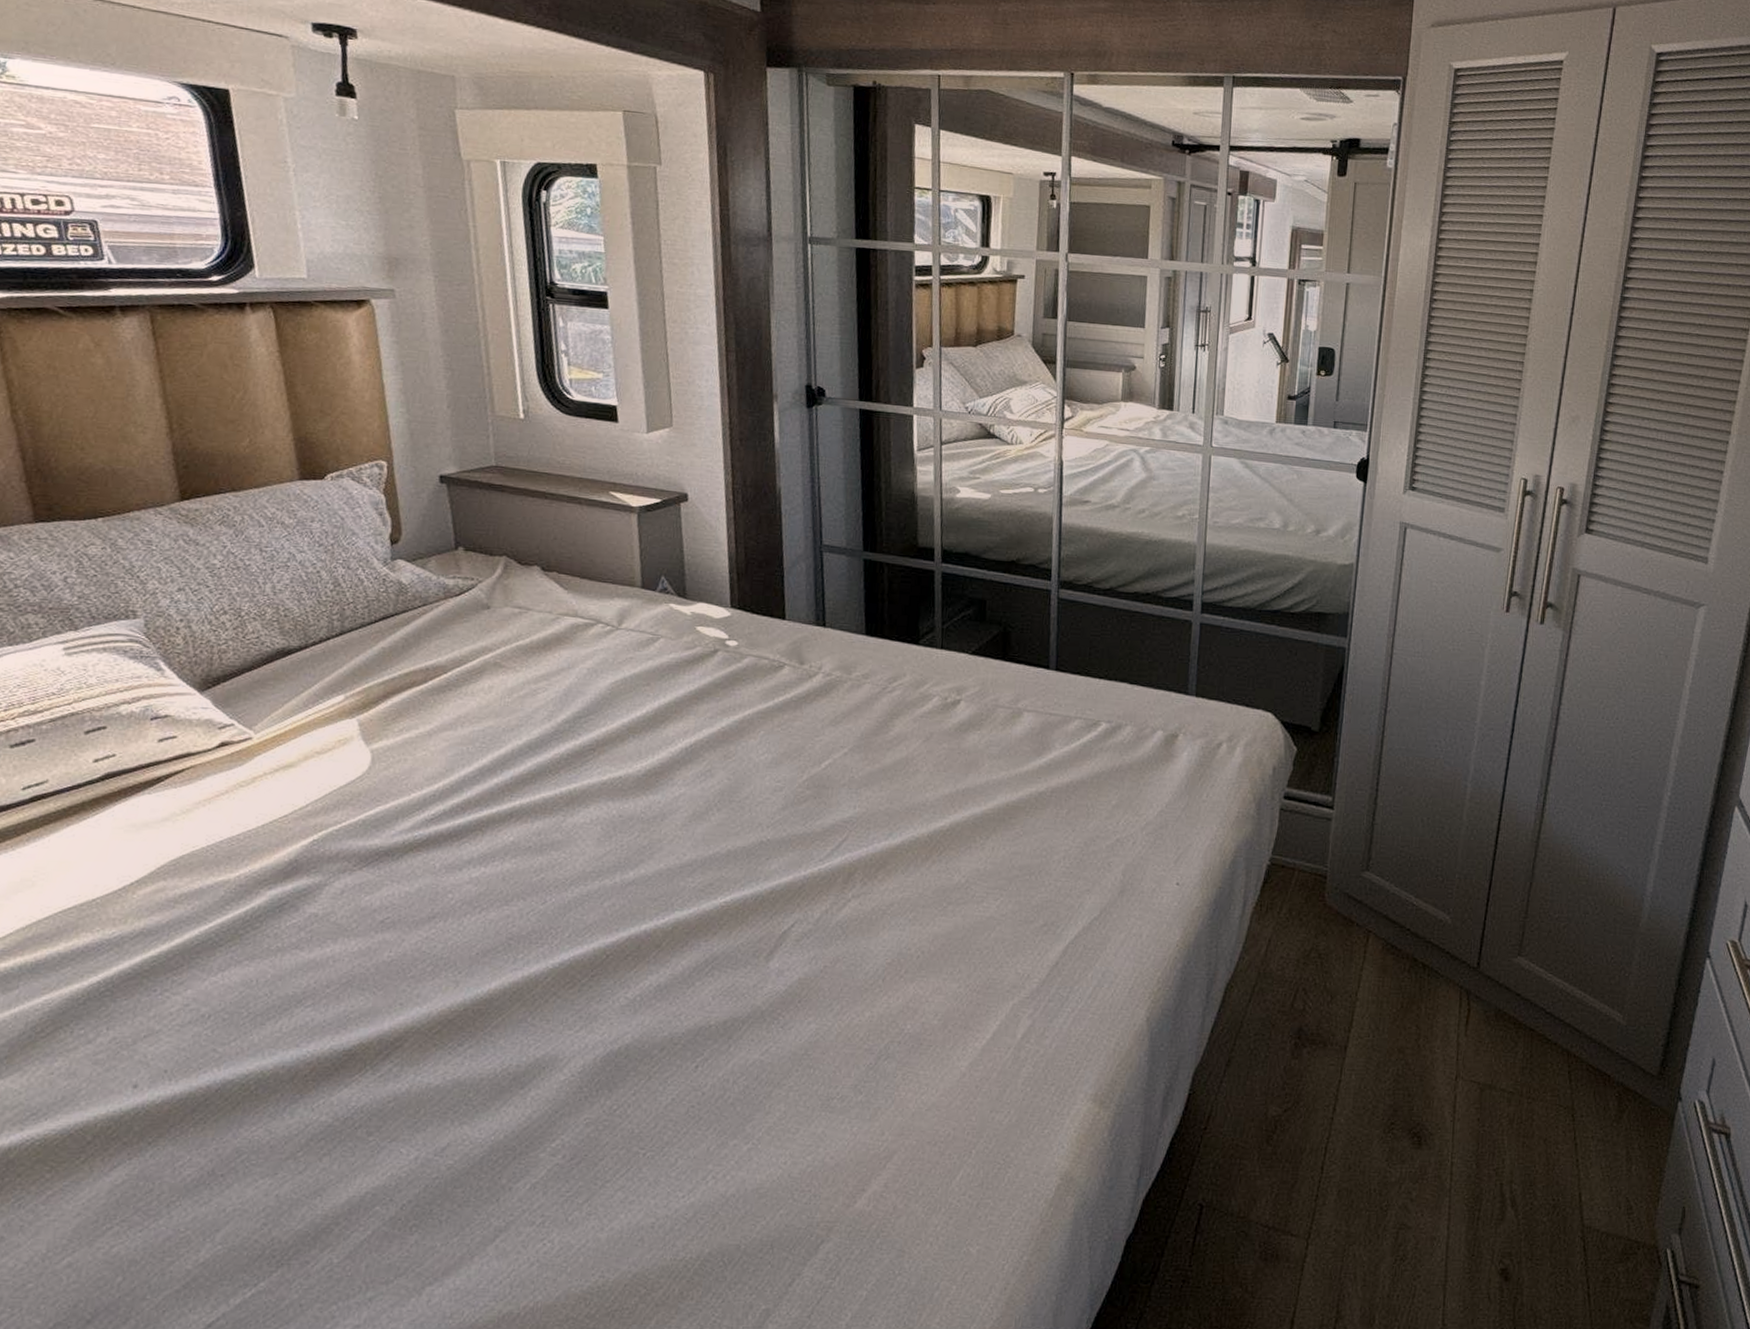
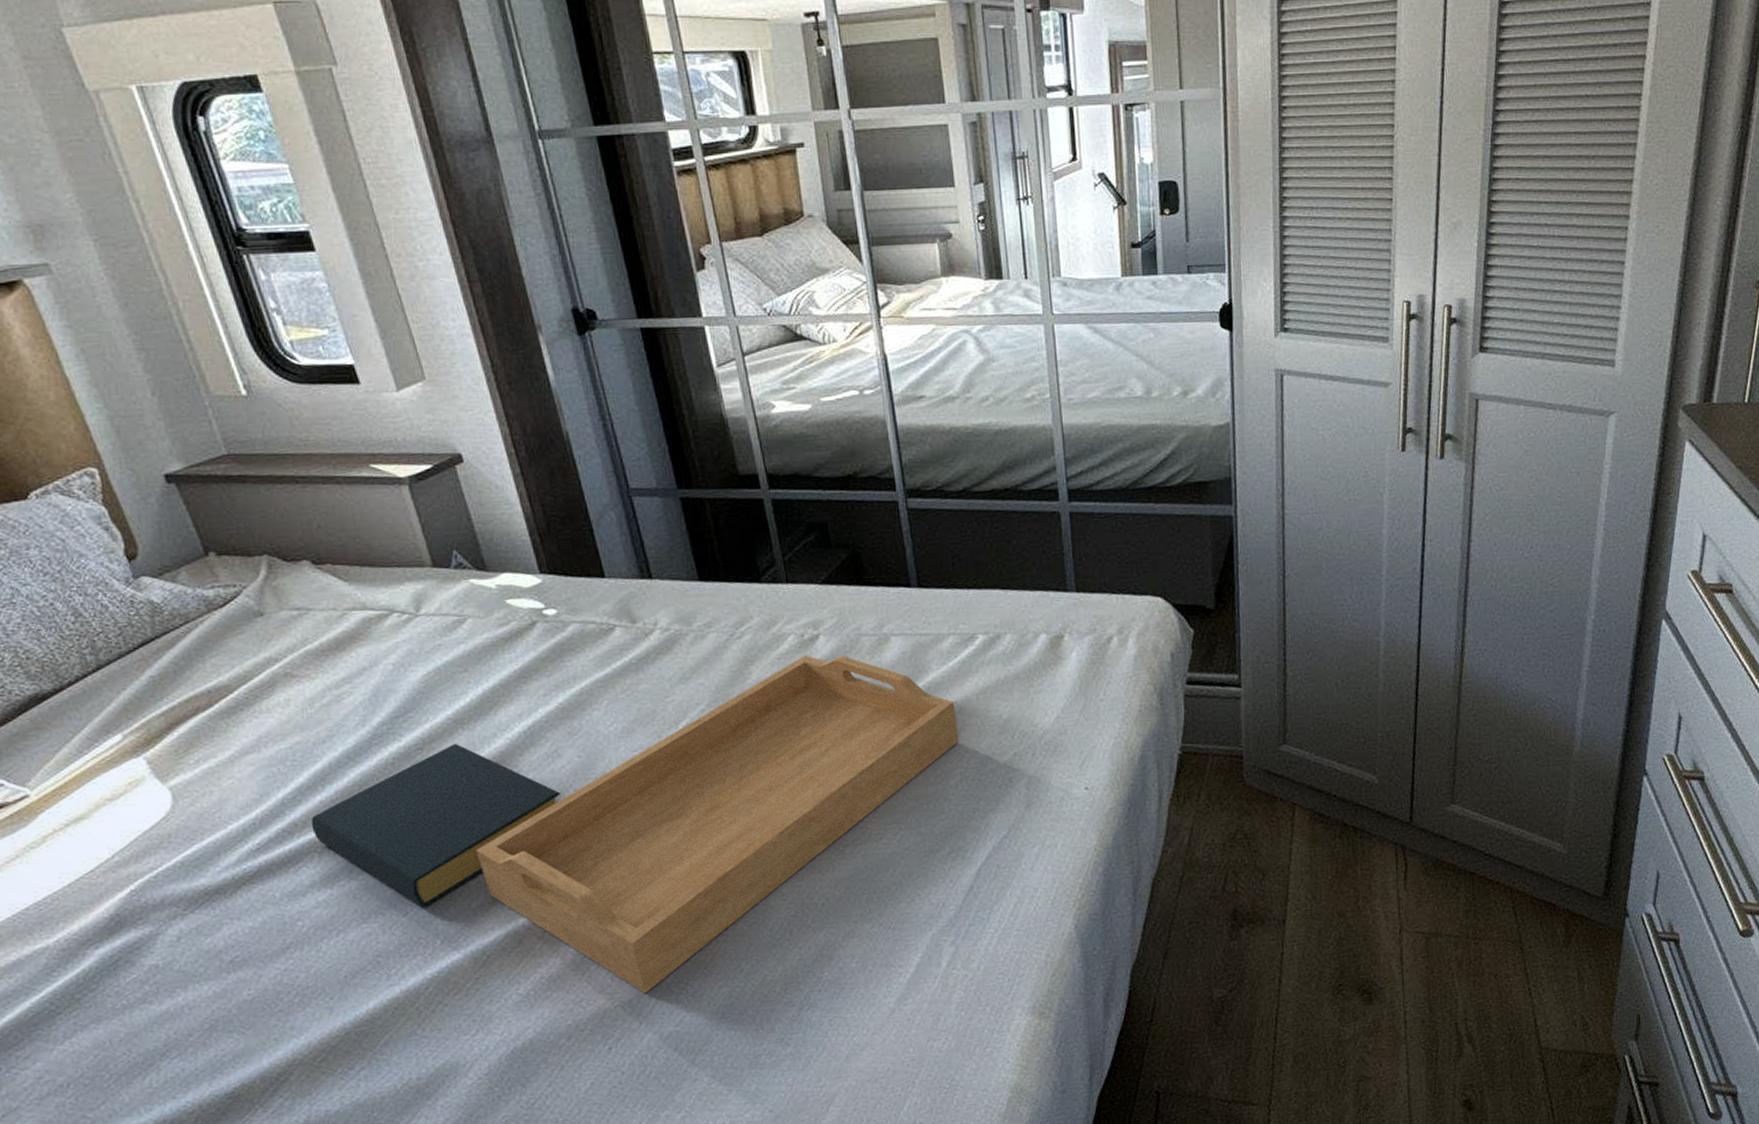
hardback book: none [482,749,706,899] -> present [311,743,562,908]
serving tray: none [619,717,1070,1018] -> present [476,655,959,994]

